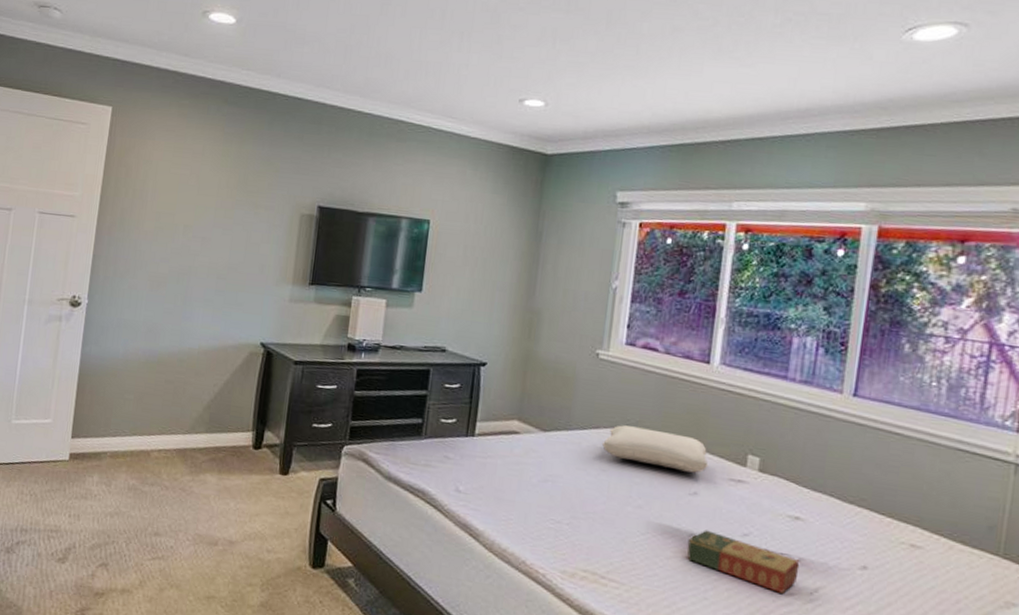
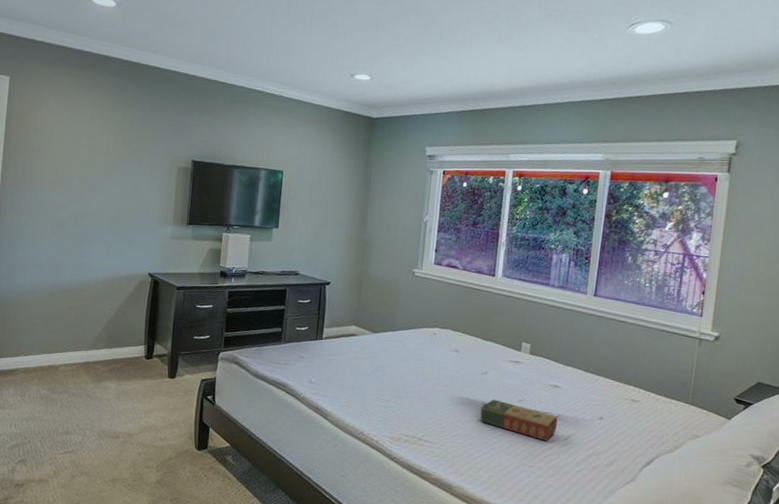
pillow: present [601,425,709,473] -> none [418,325,495,358]

